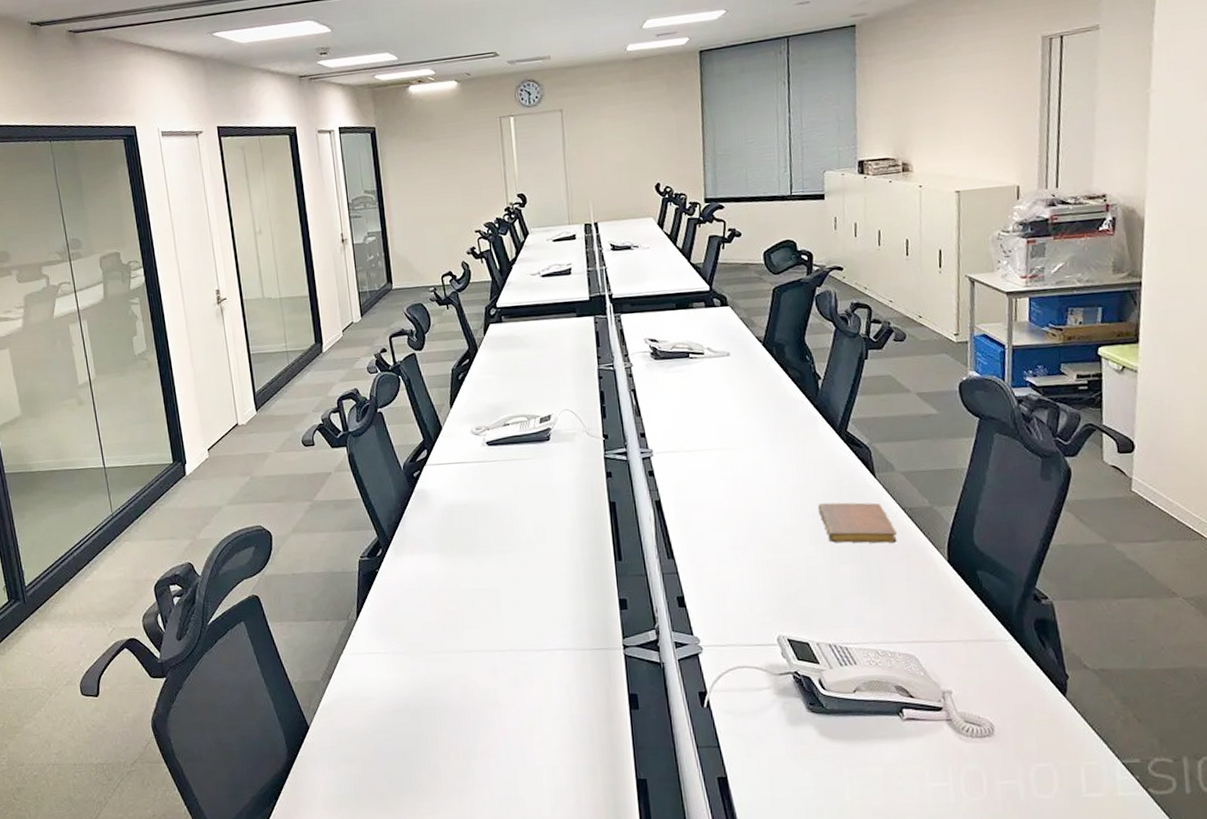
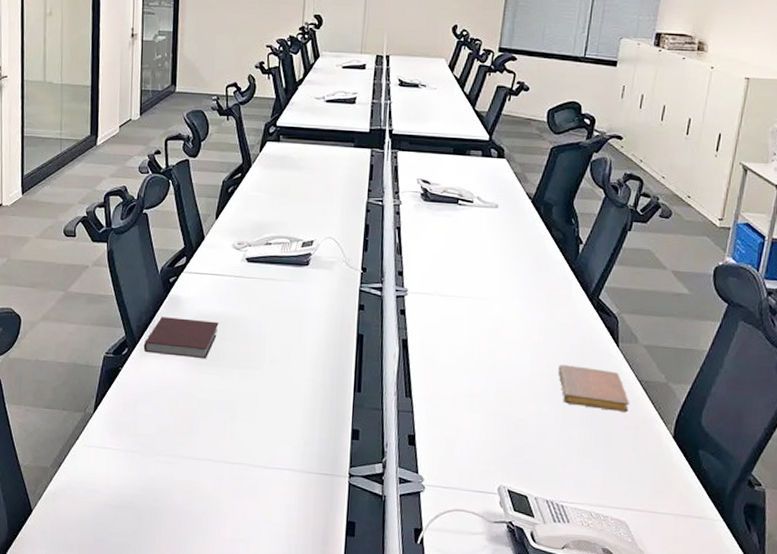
notebook: none [397,510,469,551] -> present [143,317,219,358]

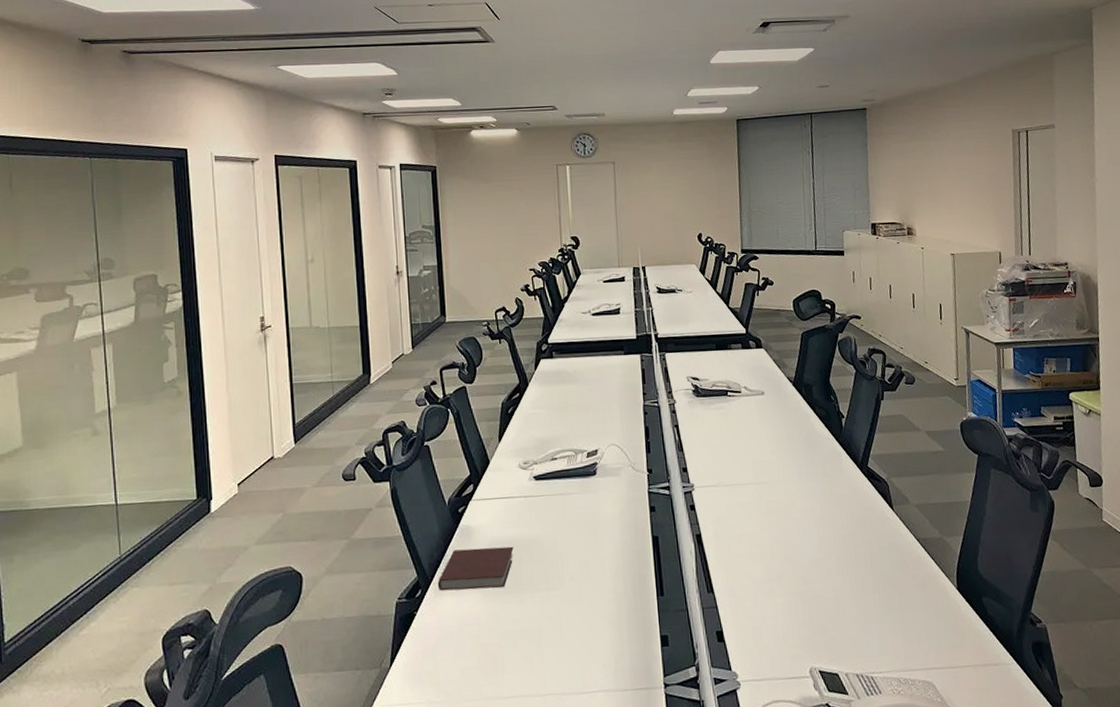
notebook: present [558,365,629,412] -> none [844,534,914,574]

